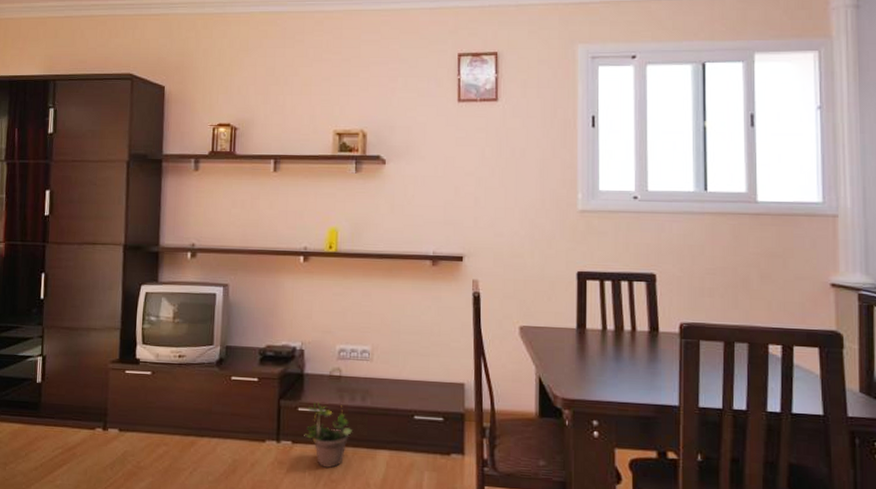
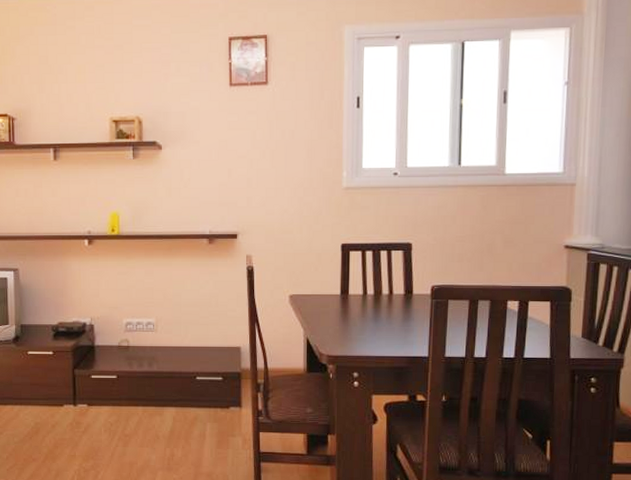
potted plant: present [304,401,352,468] -> none [98,369,141,425]

